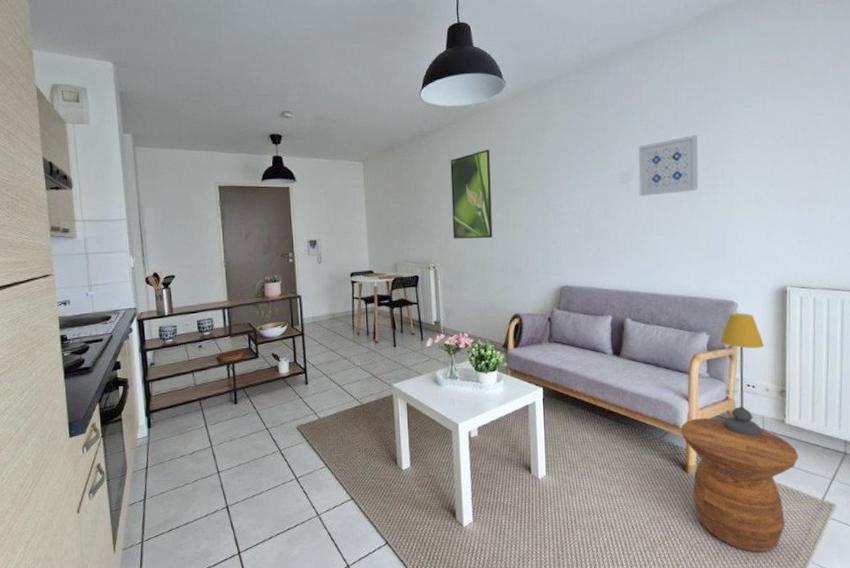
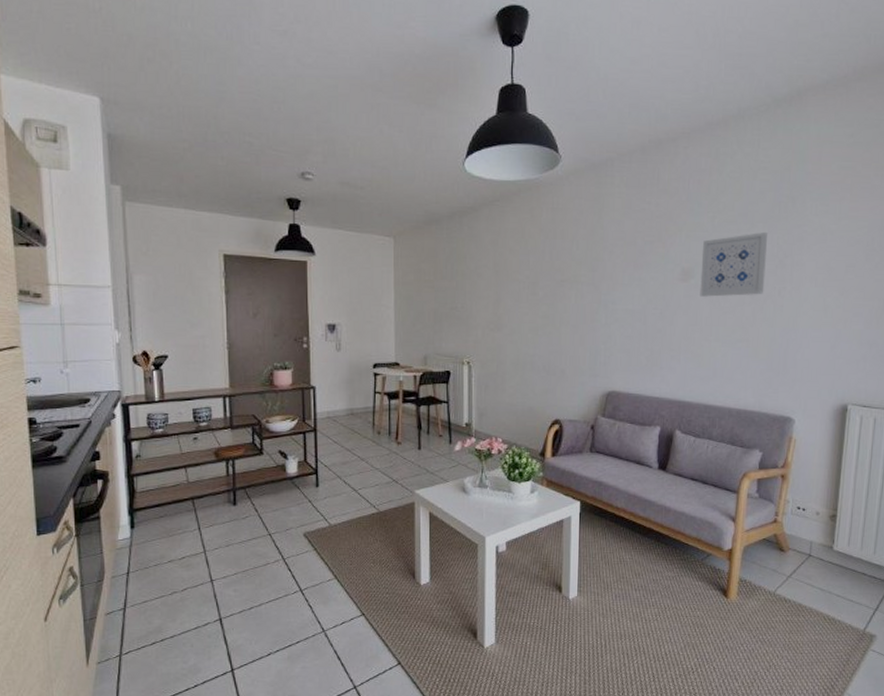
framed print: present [450,149,493,239] -> none [492,232,538,333]
side table: present [680,418,798,553] -> none [724,541,844,683]
table lamp: present [720,313,764,437] -> none [769,430,819,562]

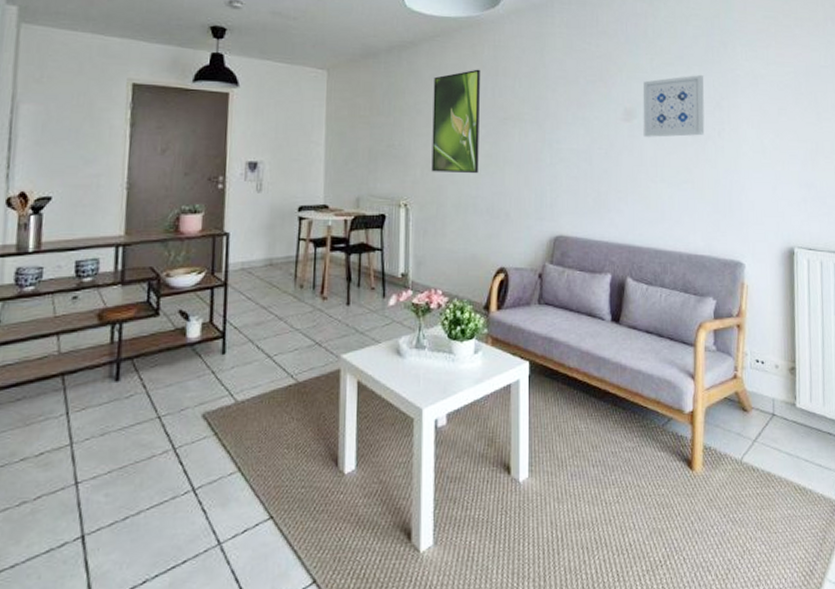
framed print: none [492,232,538,333] -> present [431,69,480,173]

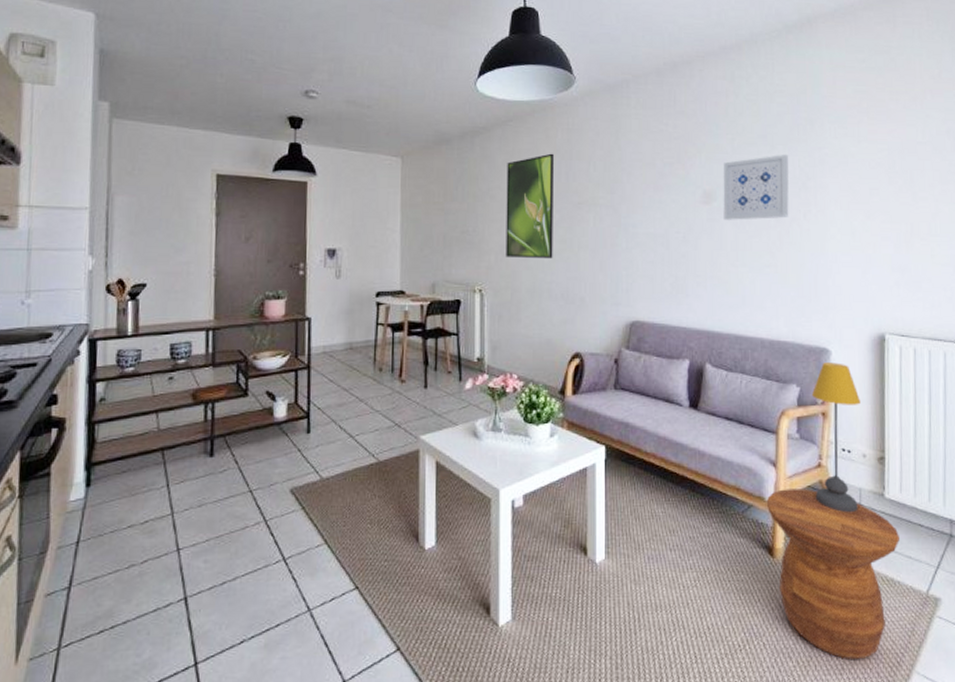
side table: none [685,400,810,571] -> present [766,489,900,660]
table lamp: none [727,276,773,424] -> present [811,362,860,513]

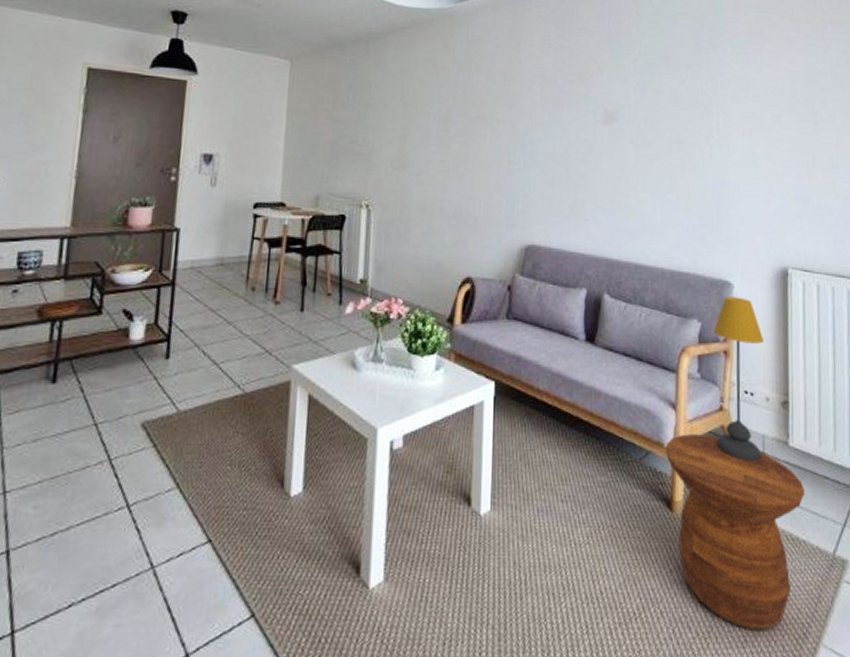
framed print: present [506,153,554,258] -> none [396,63,451,174]
wall art: present [723,154,789,220] -> none [624,76,691,143]

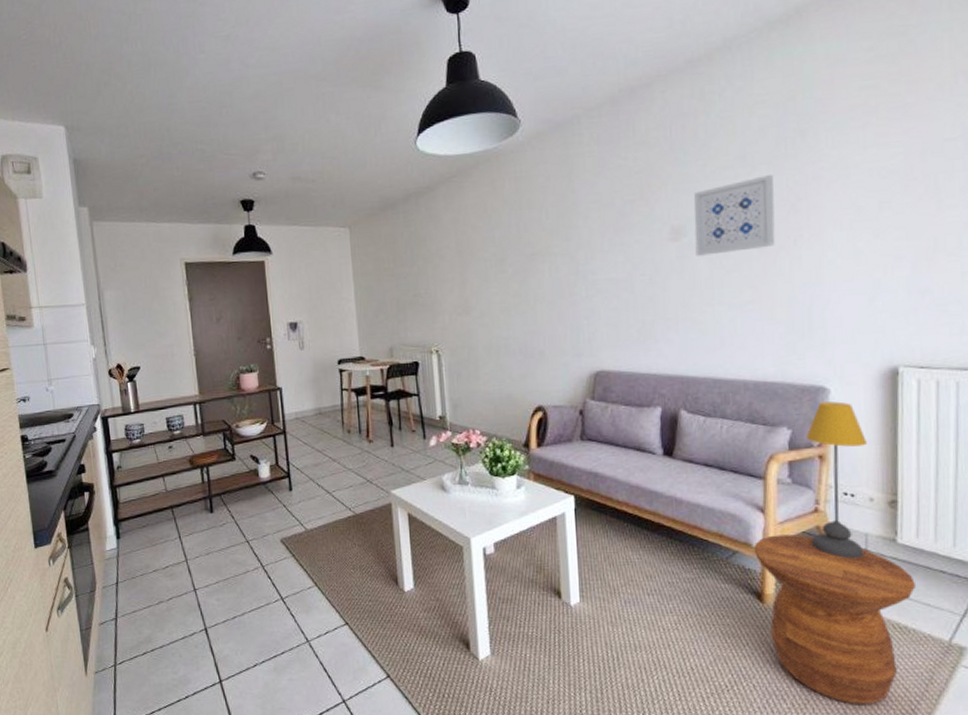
wall art: none [624,76,691,143] -> present [693,174,776,256]

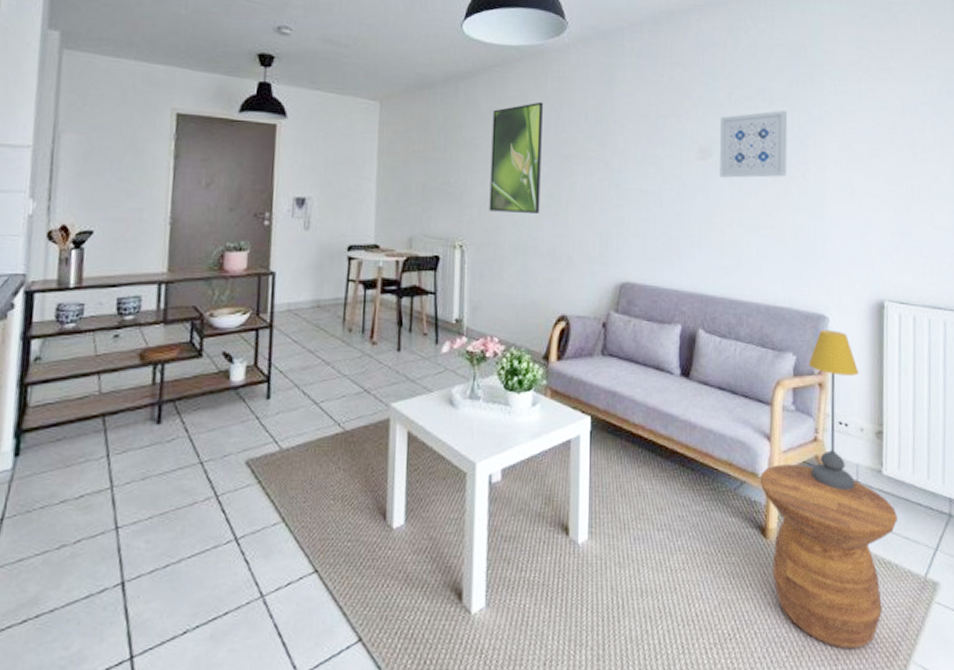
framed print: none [454,205,508,317] -> present [489,102,543,213]

